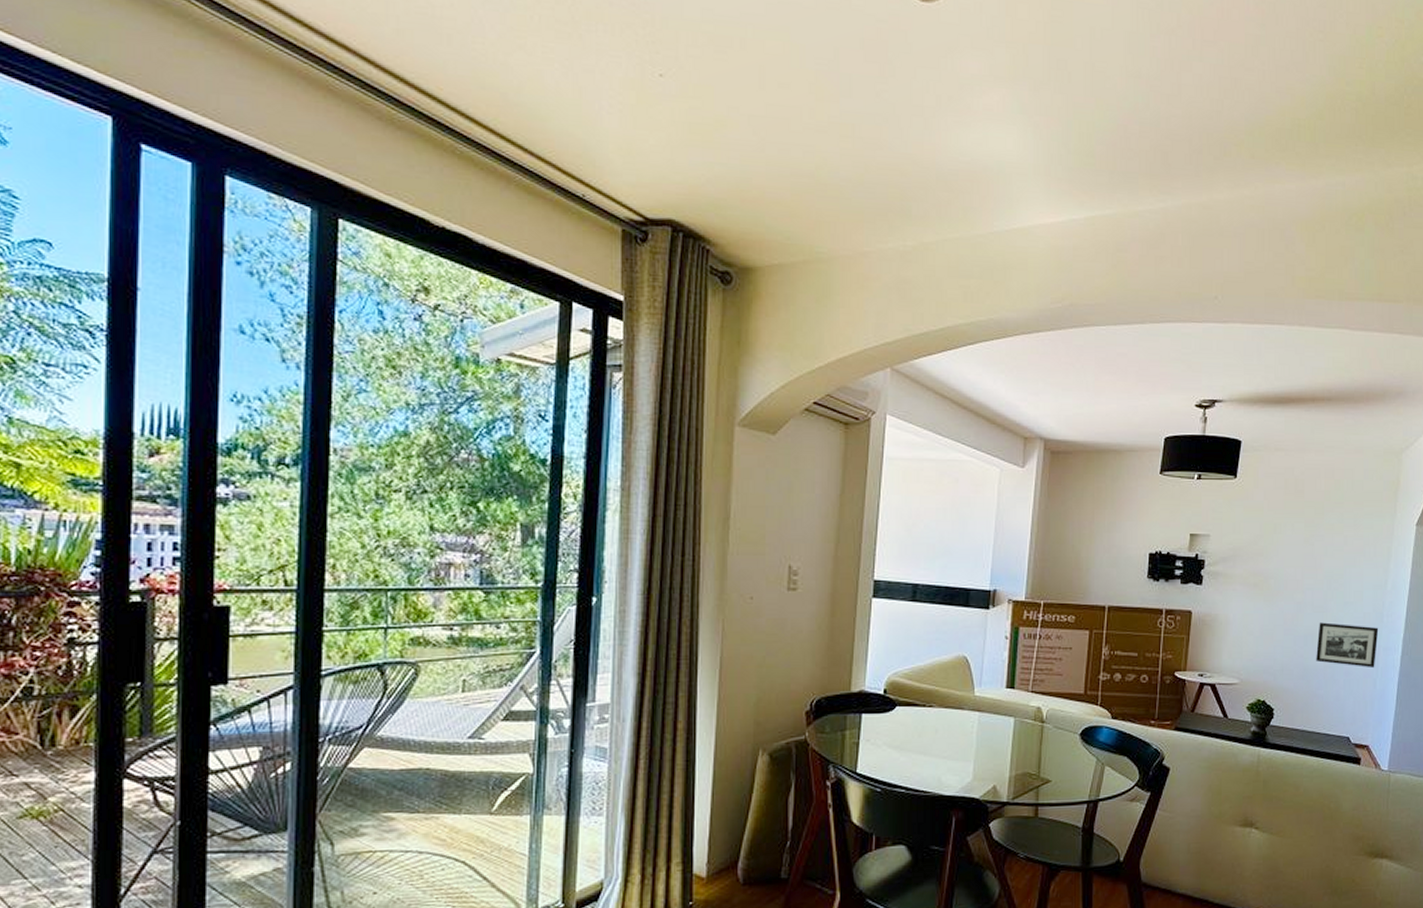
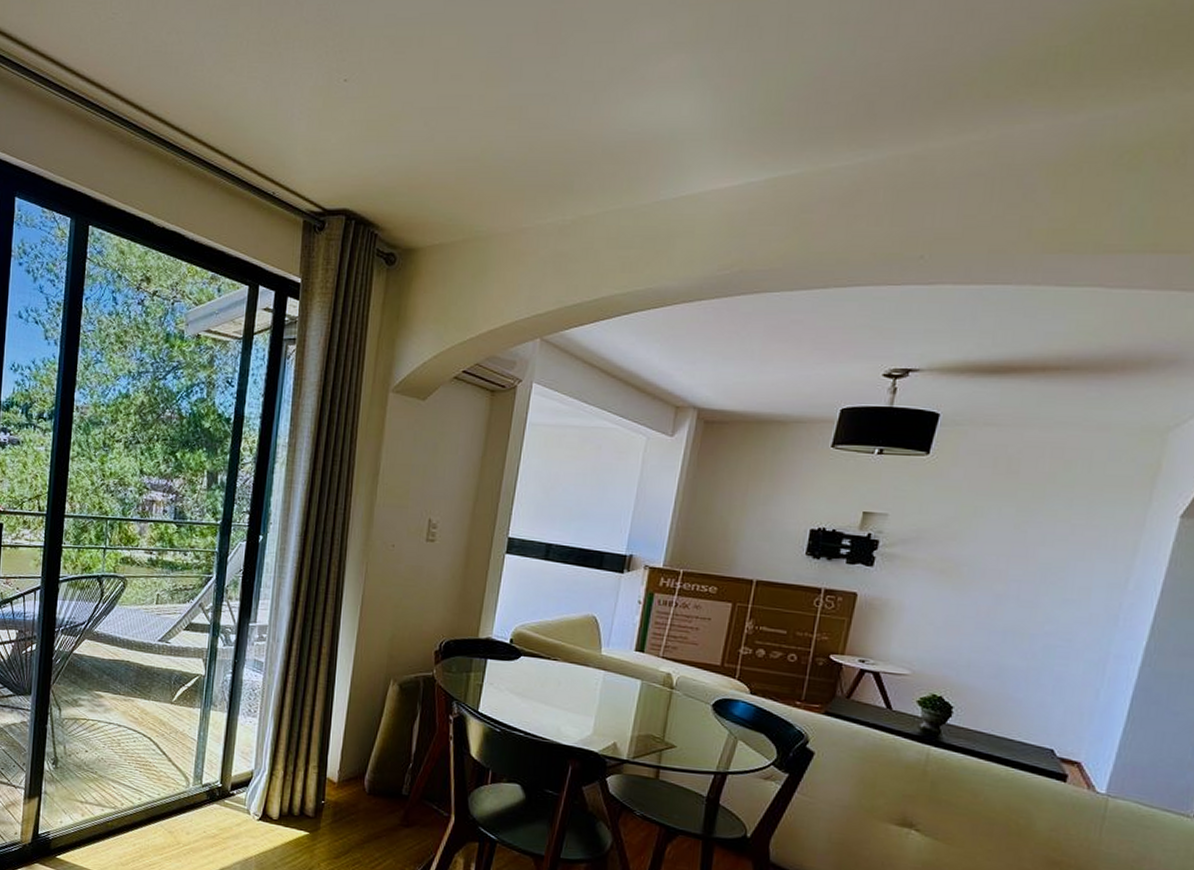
picture frame: present [1316,622,1379,669] -> none [1016,619,1110,677]

